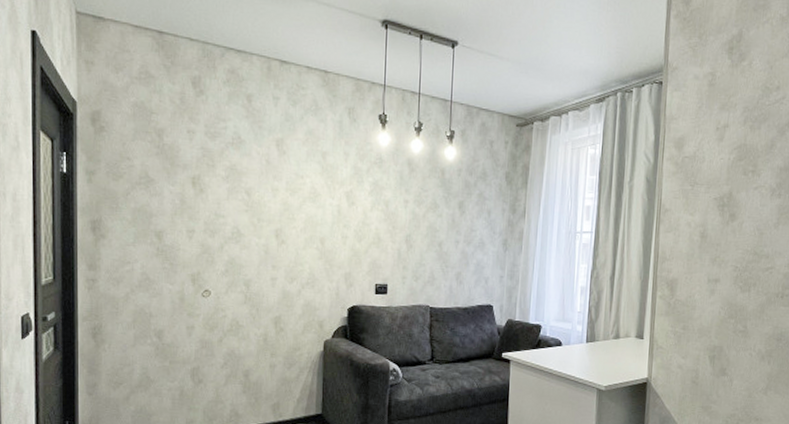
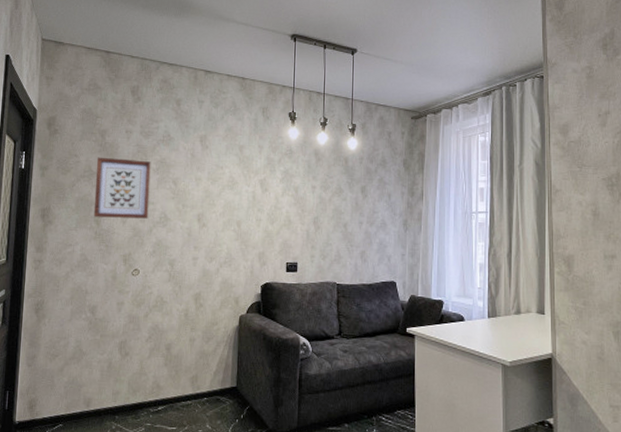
wall art: none [154,161,219,234] -> present [93,157,151,219]

